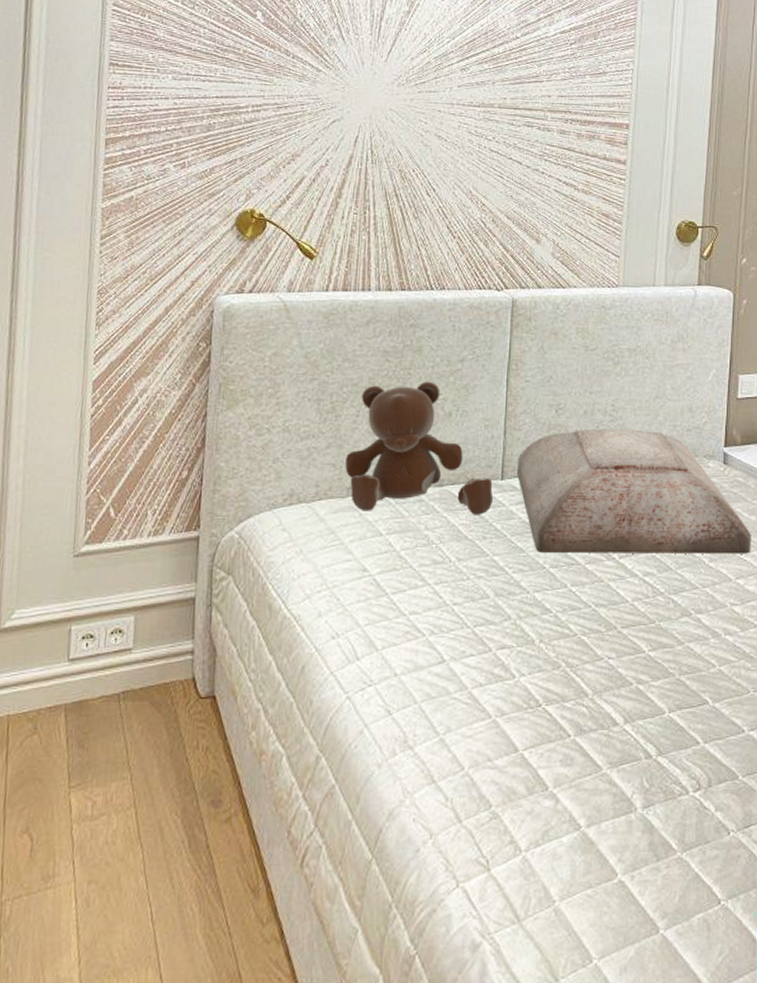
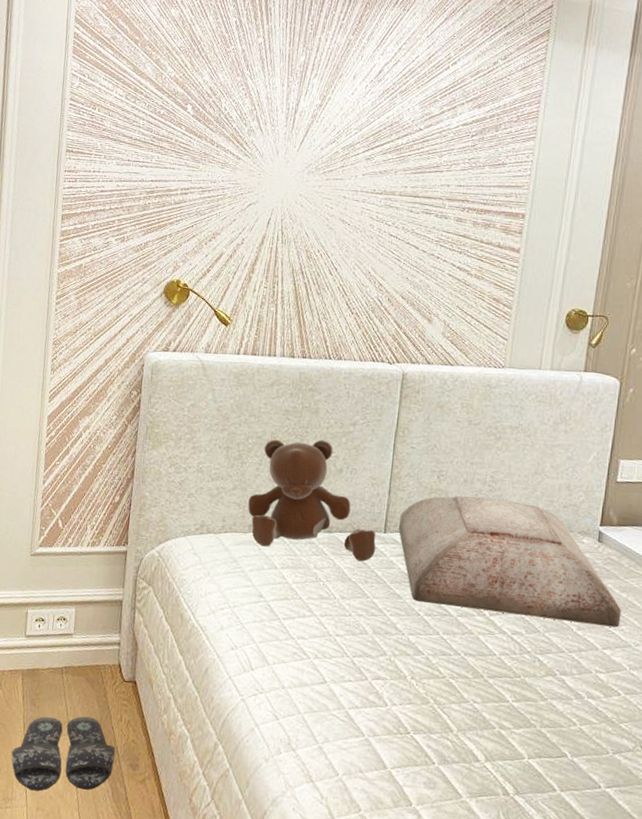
slippers: none [52,750,191,858] -> present [11,716,115,791]

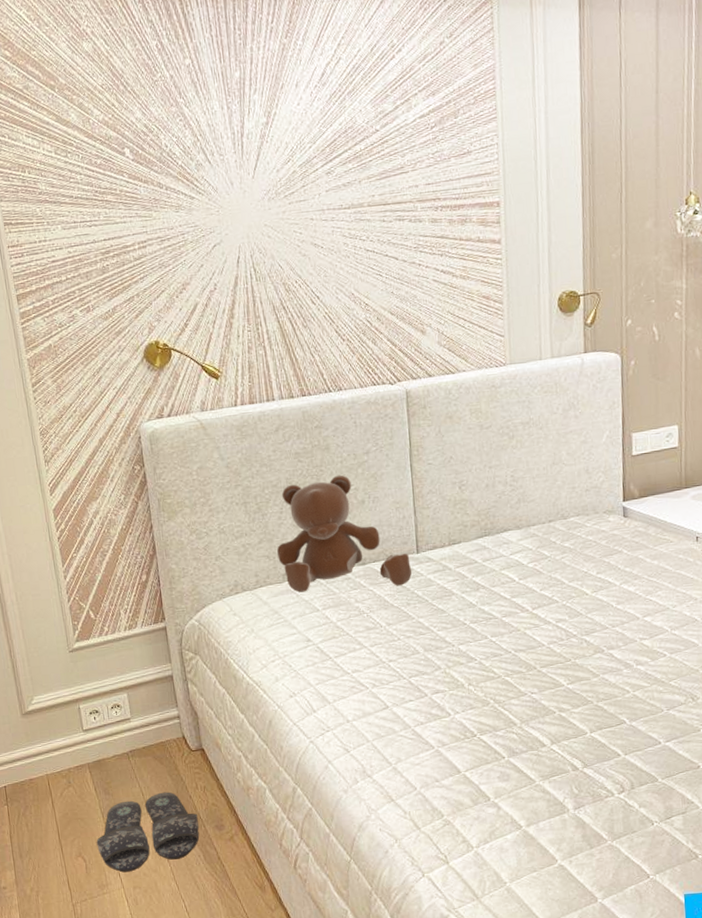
cushion: present [398,495,621,628] -> none [429,495,656,612]

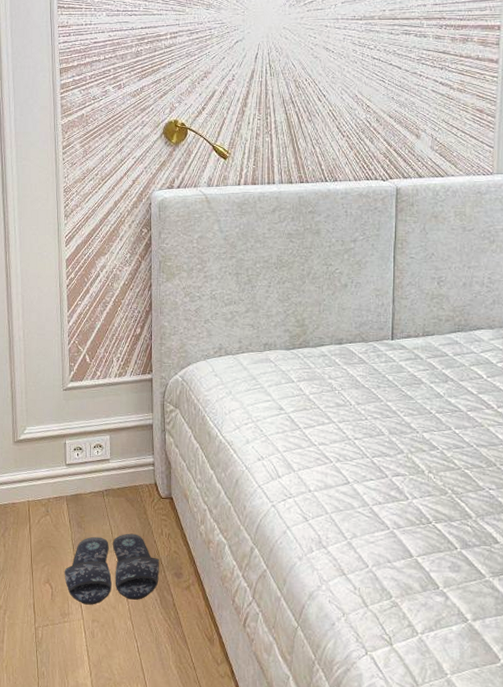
teddy bear: present [276,474,413,593] -> none [261,258,386,369]

